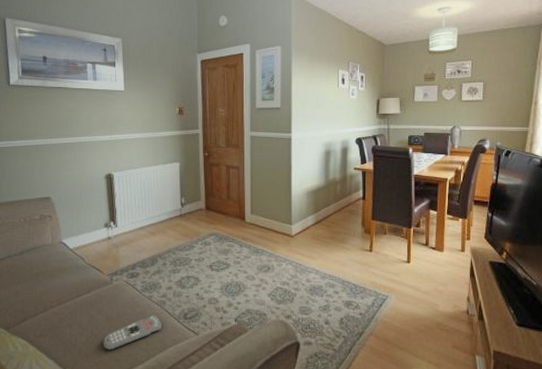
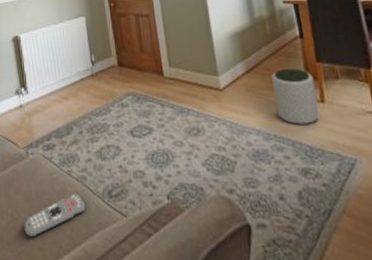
plant pot: none [334,224,367,268] -> present [271,68,320,125]

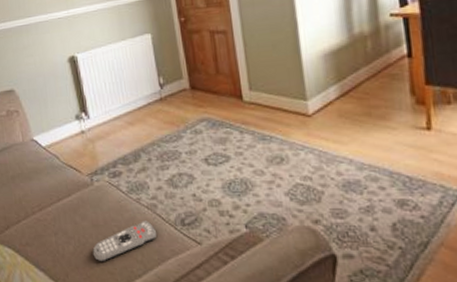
plant pot: present [271,68,320,125] -> none [370,92,424,154]

